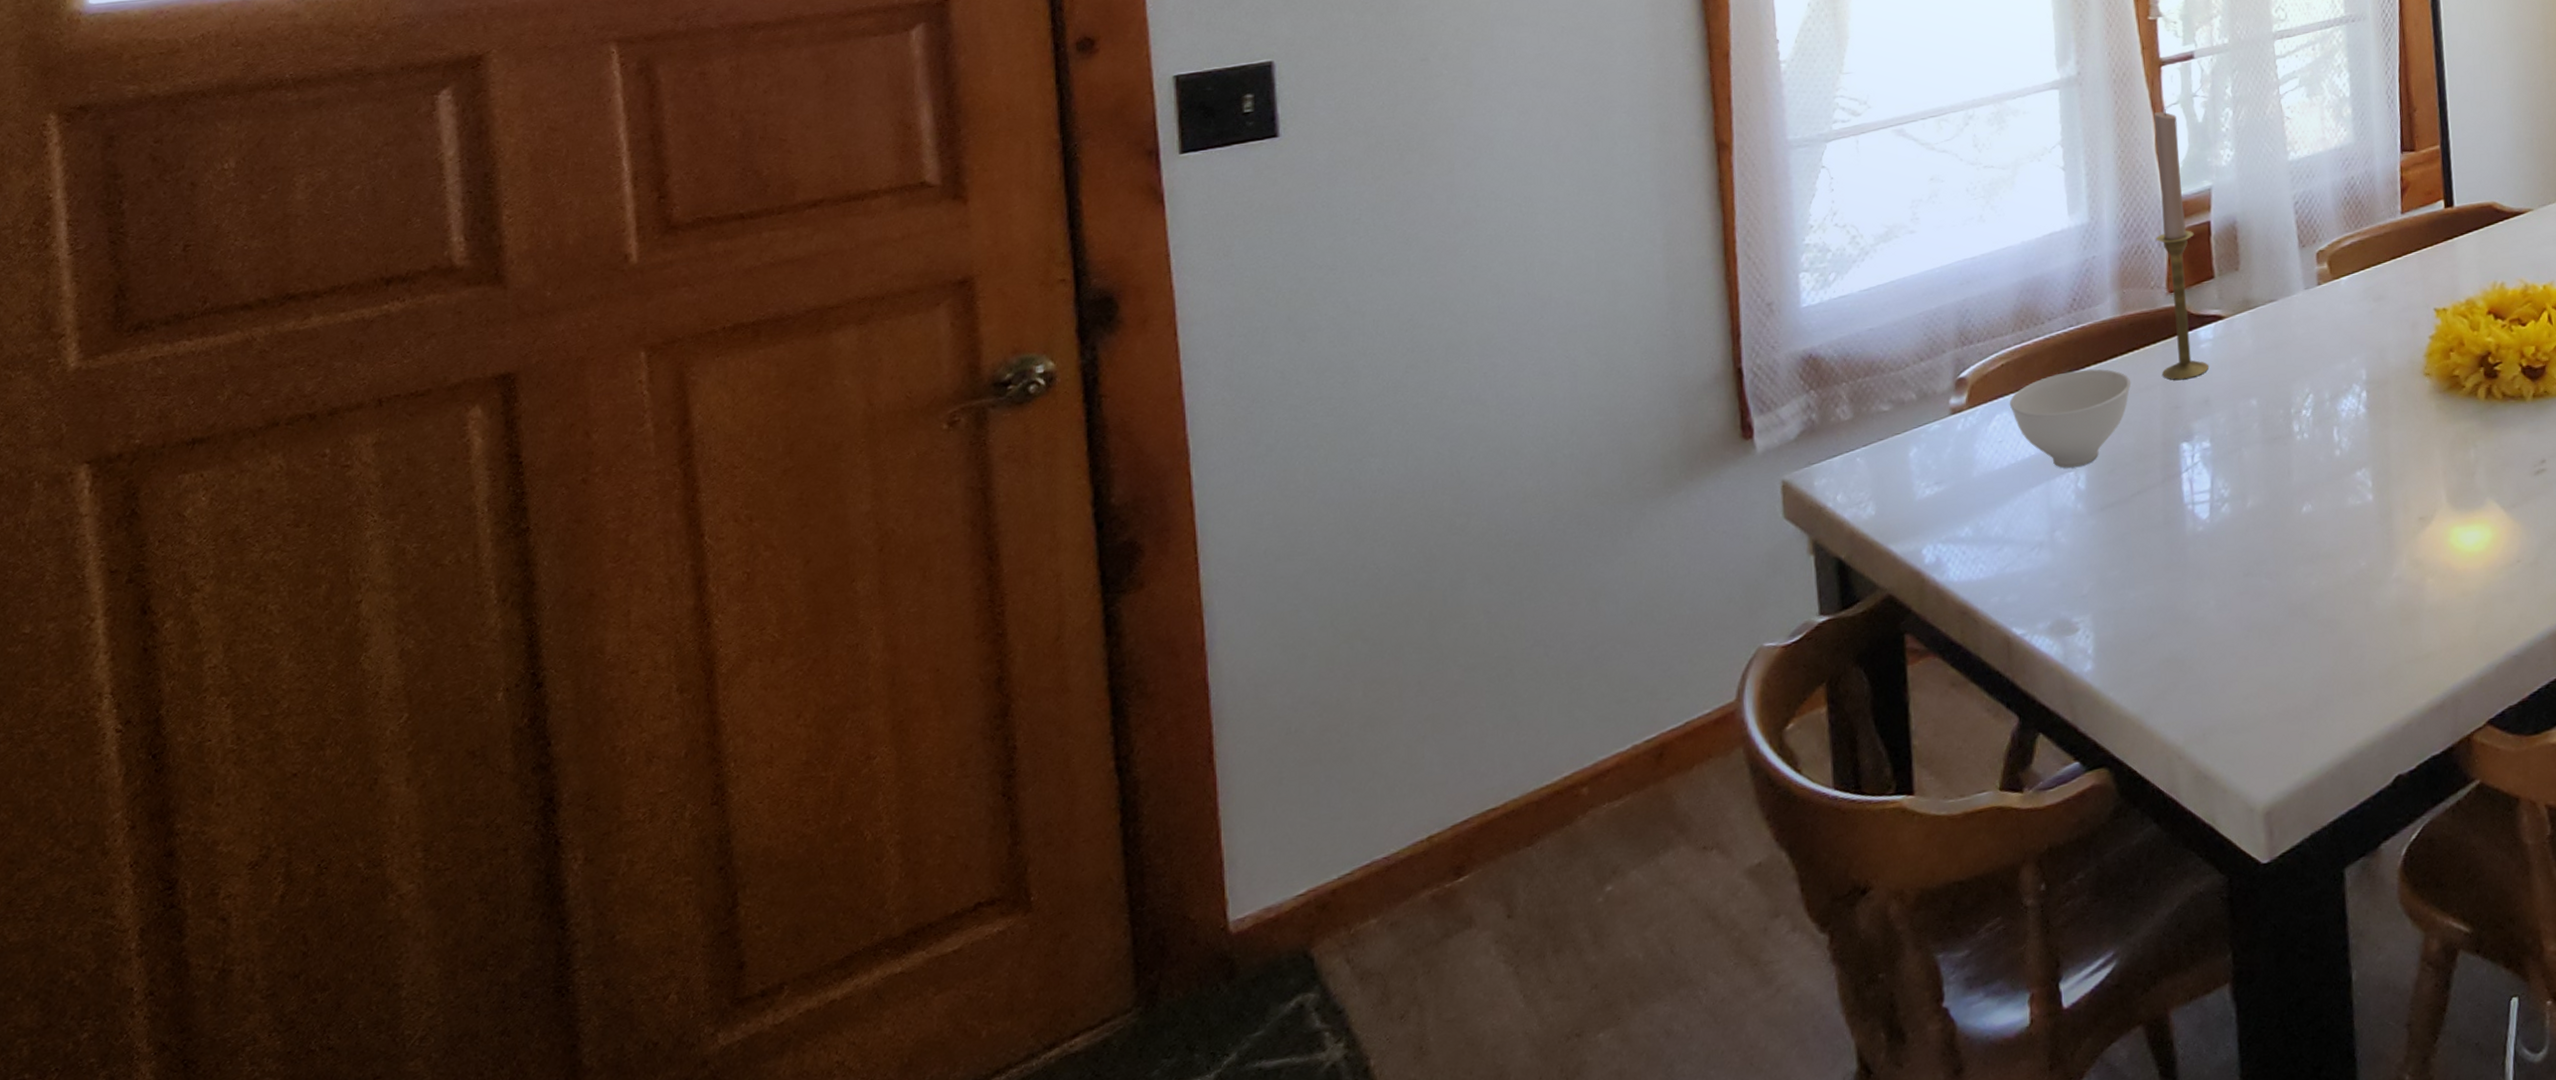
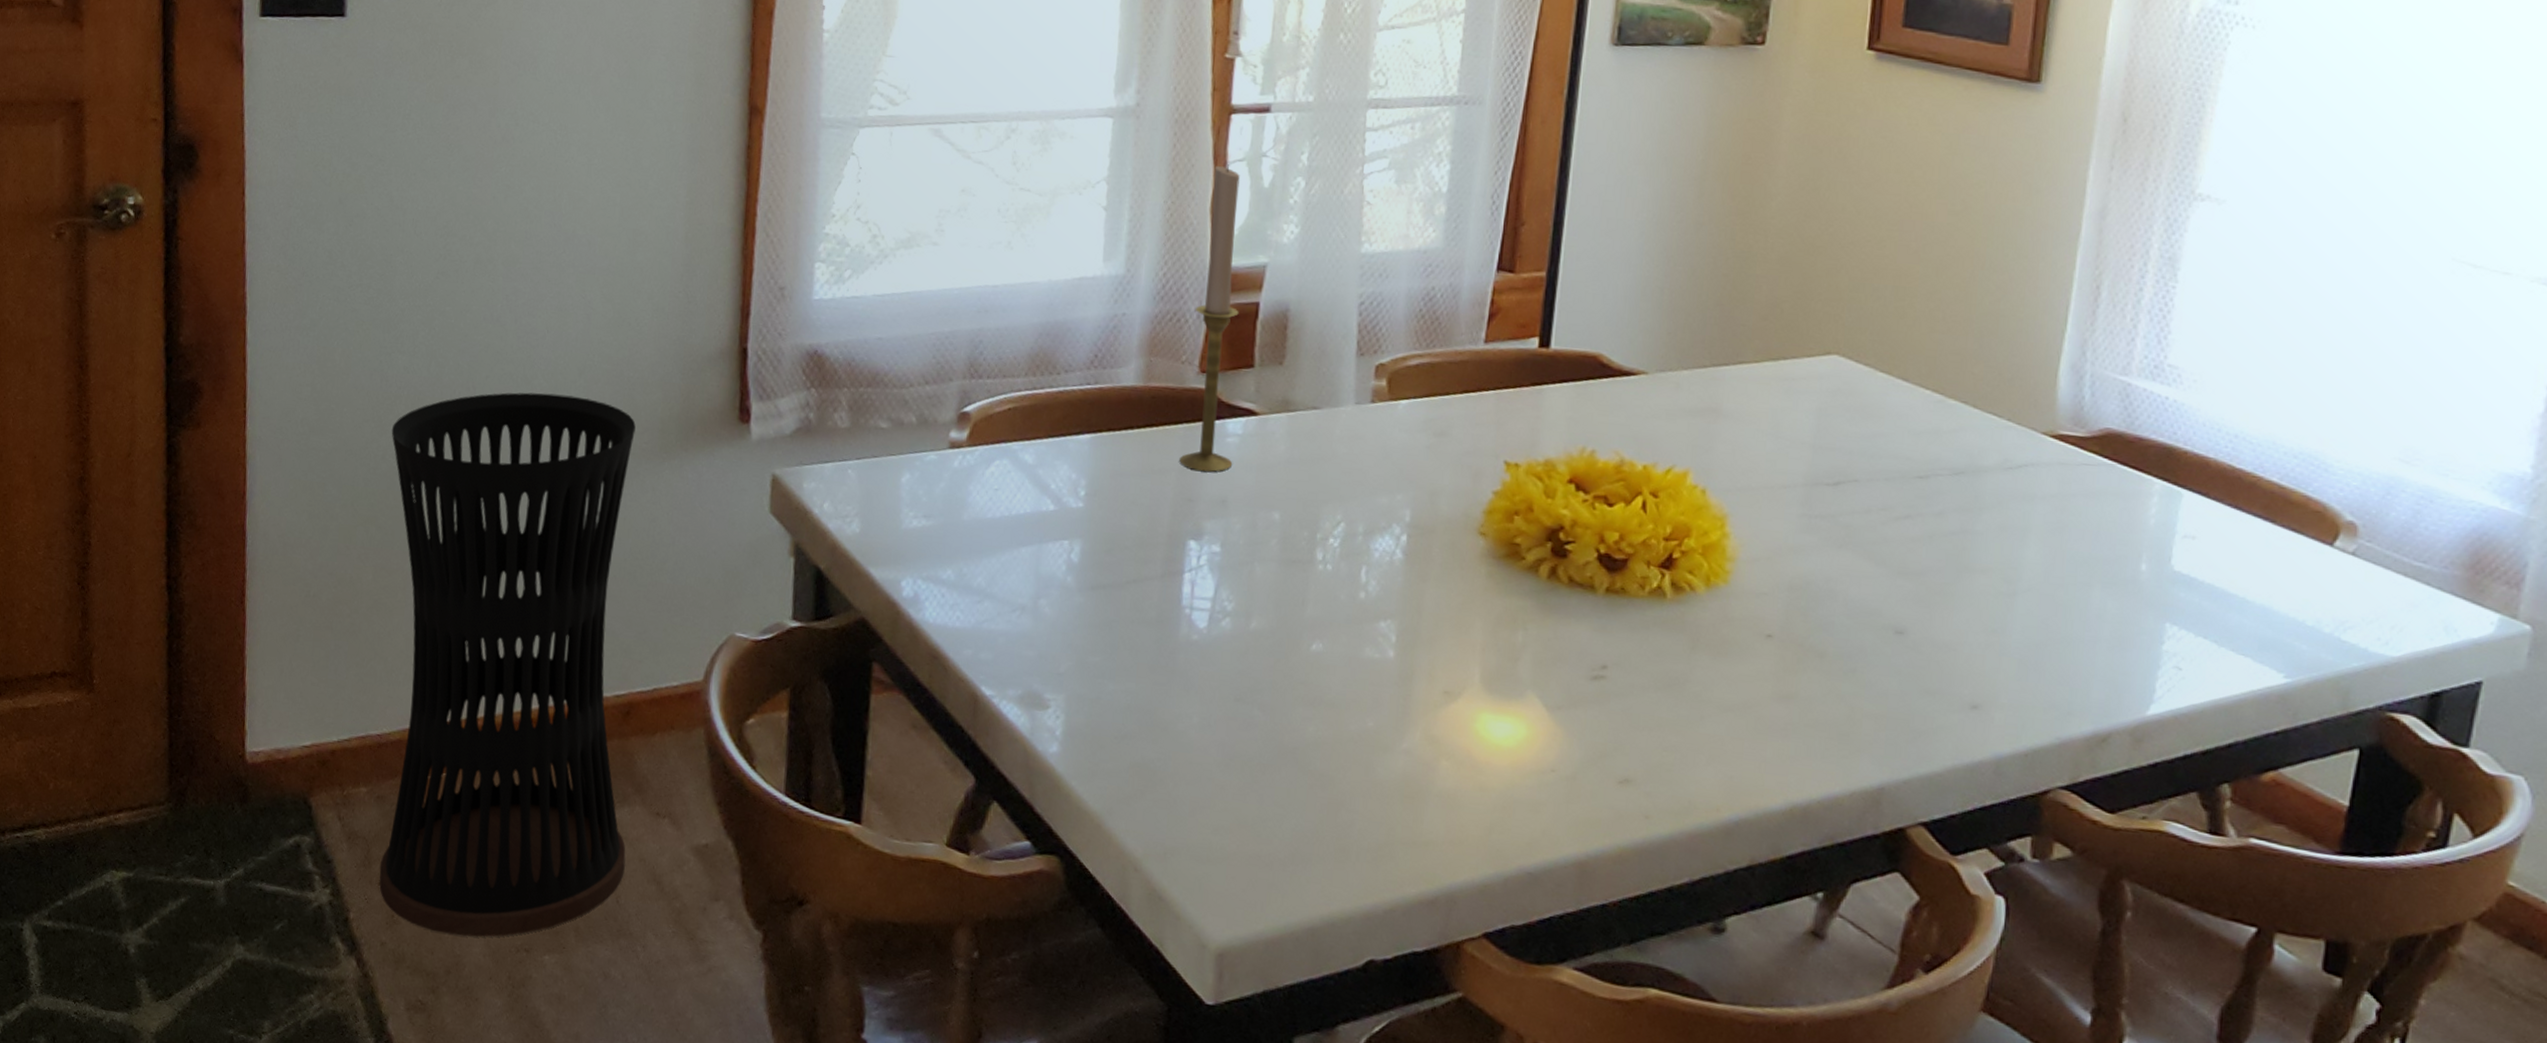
umbrella stand: none [1369,453,1676,1050] -> present [379,392,636,937]
bowl: present [2009,369,2131,468] -> none [1011,432,1144,537]

